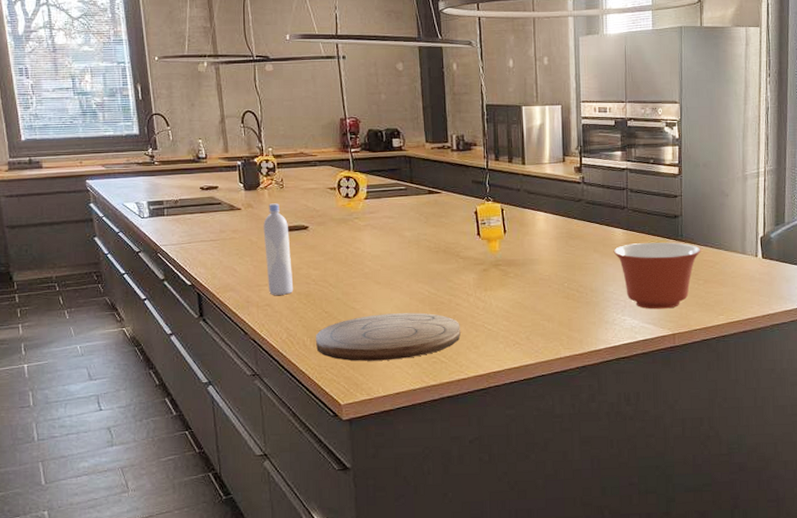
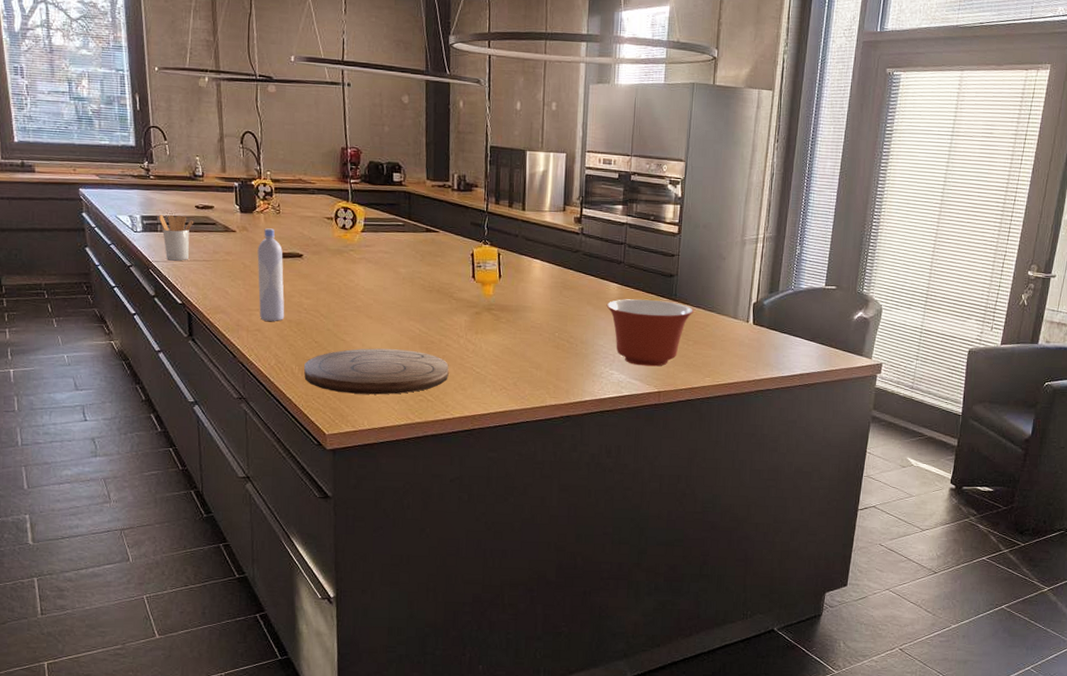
utensil holder: none [164,197,199,242] -> present [158,215,193,260]

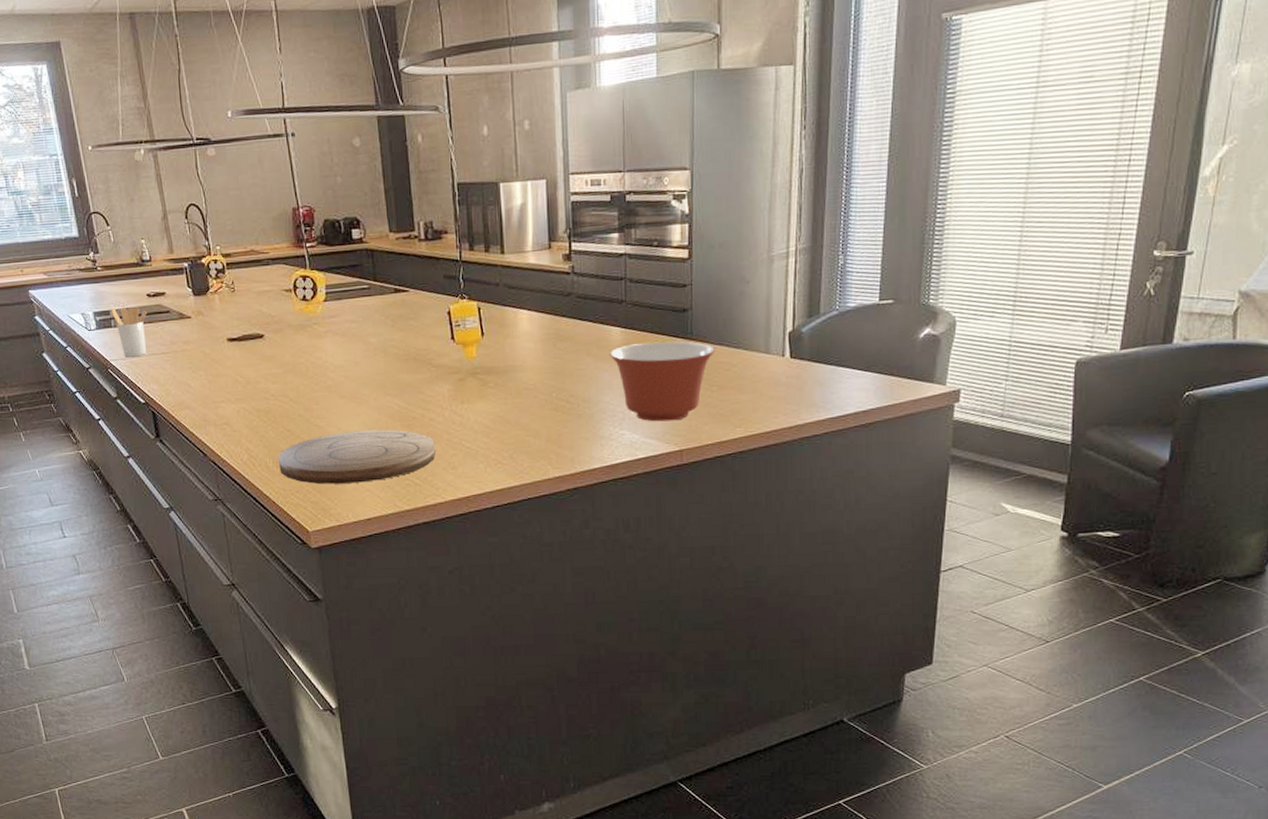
bottle: present [257,228,285,321] -> none [215,309,253,413]

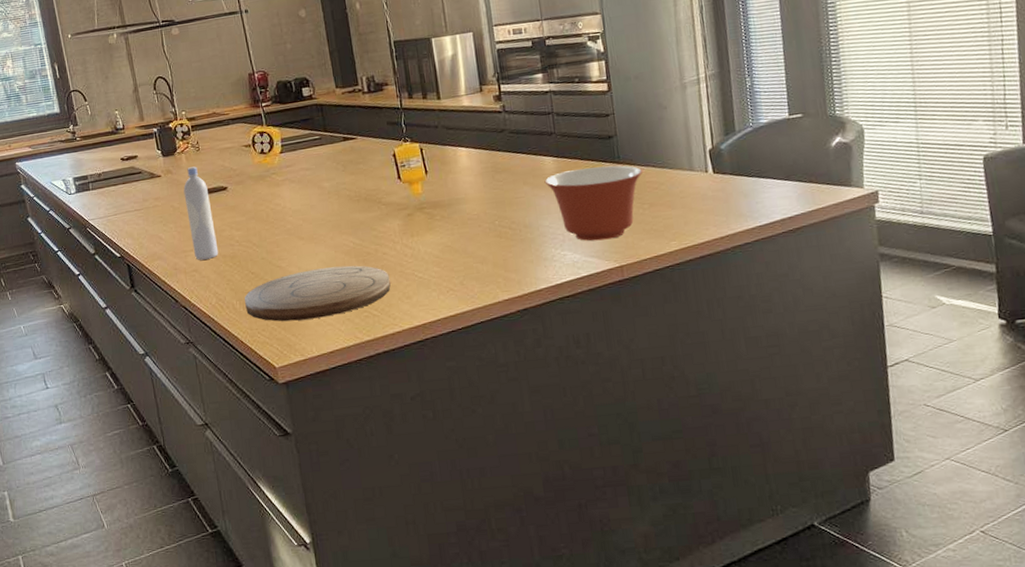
utensil holder: present [110,306,147,356] -> none [89,169,121,215]
bottle: none [215,309,253,413] -> present [183,166,219,260]

